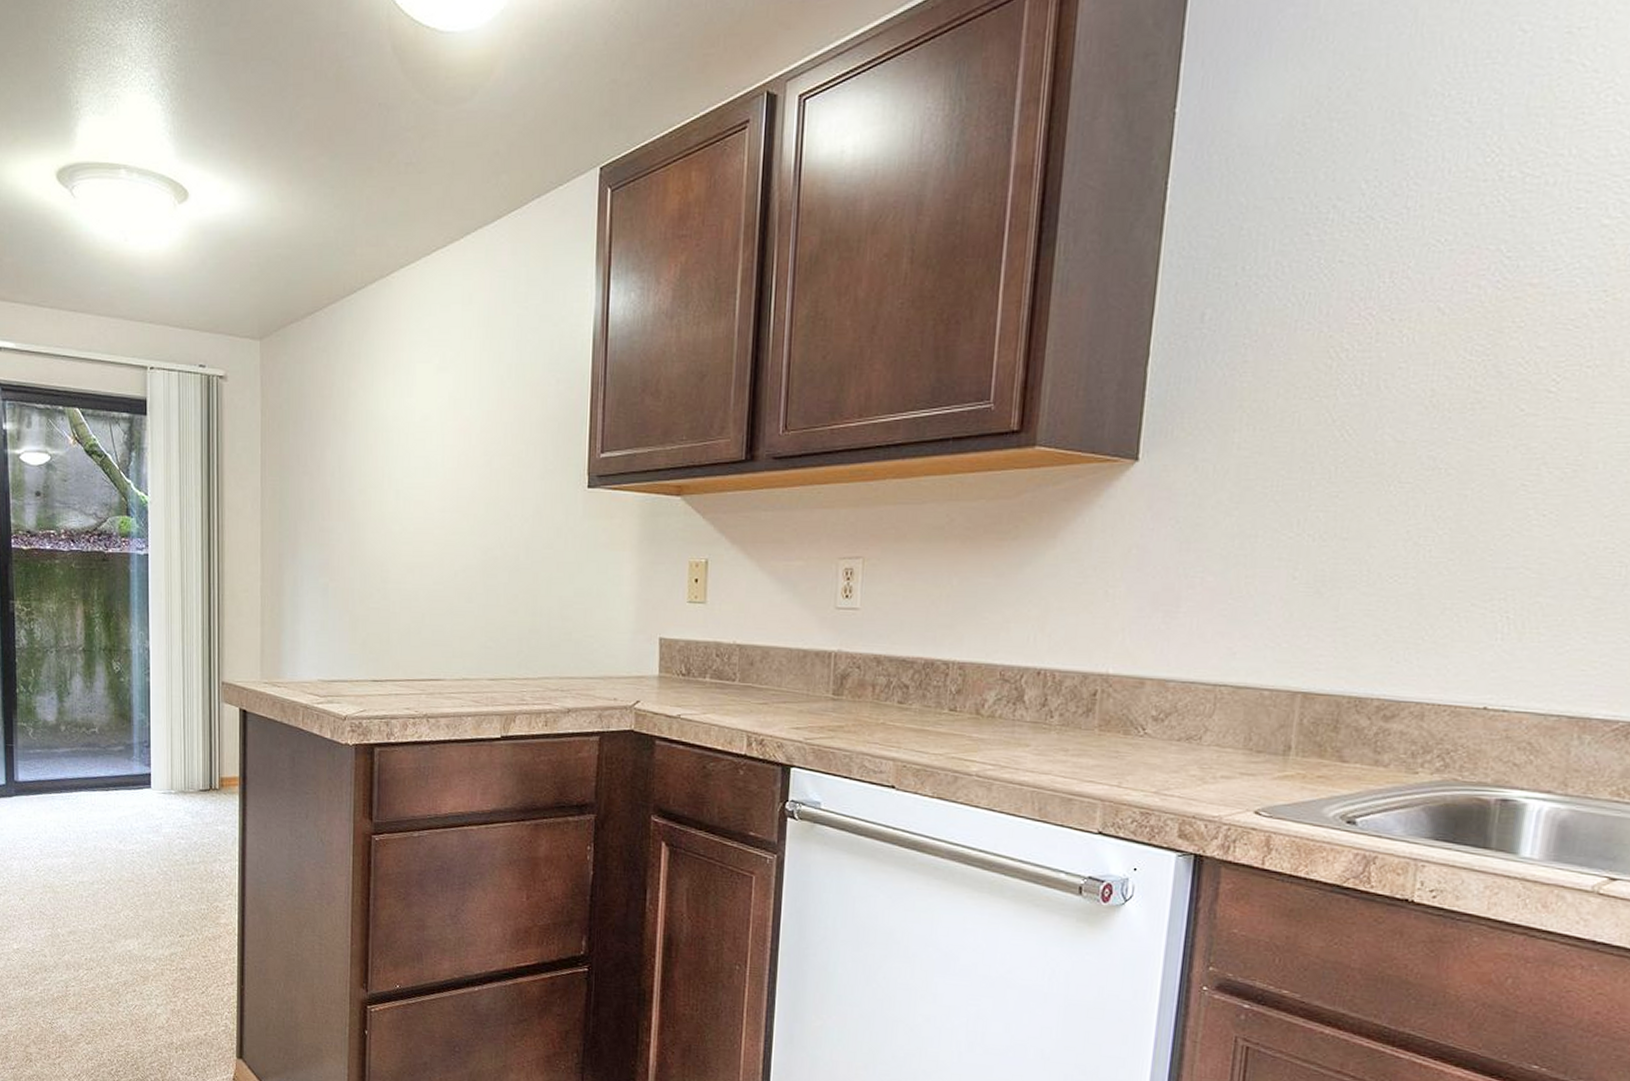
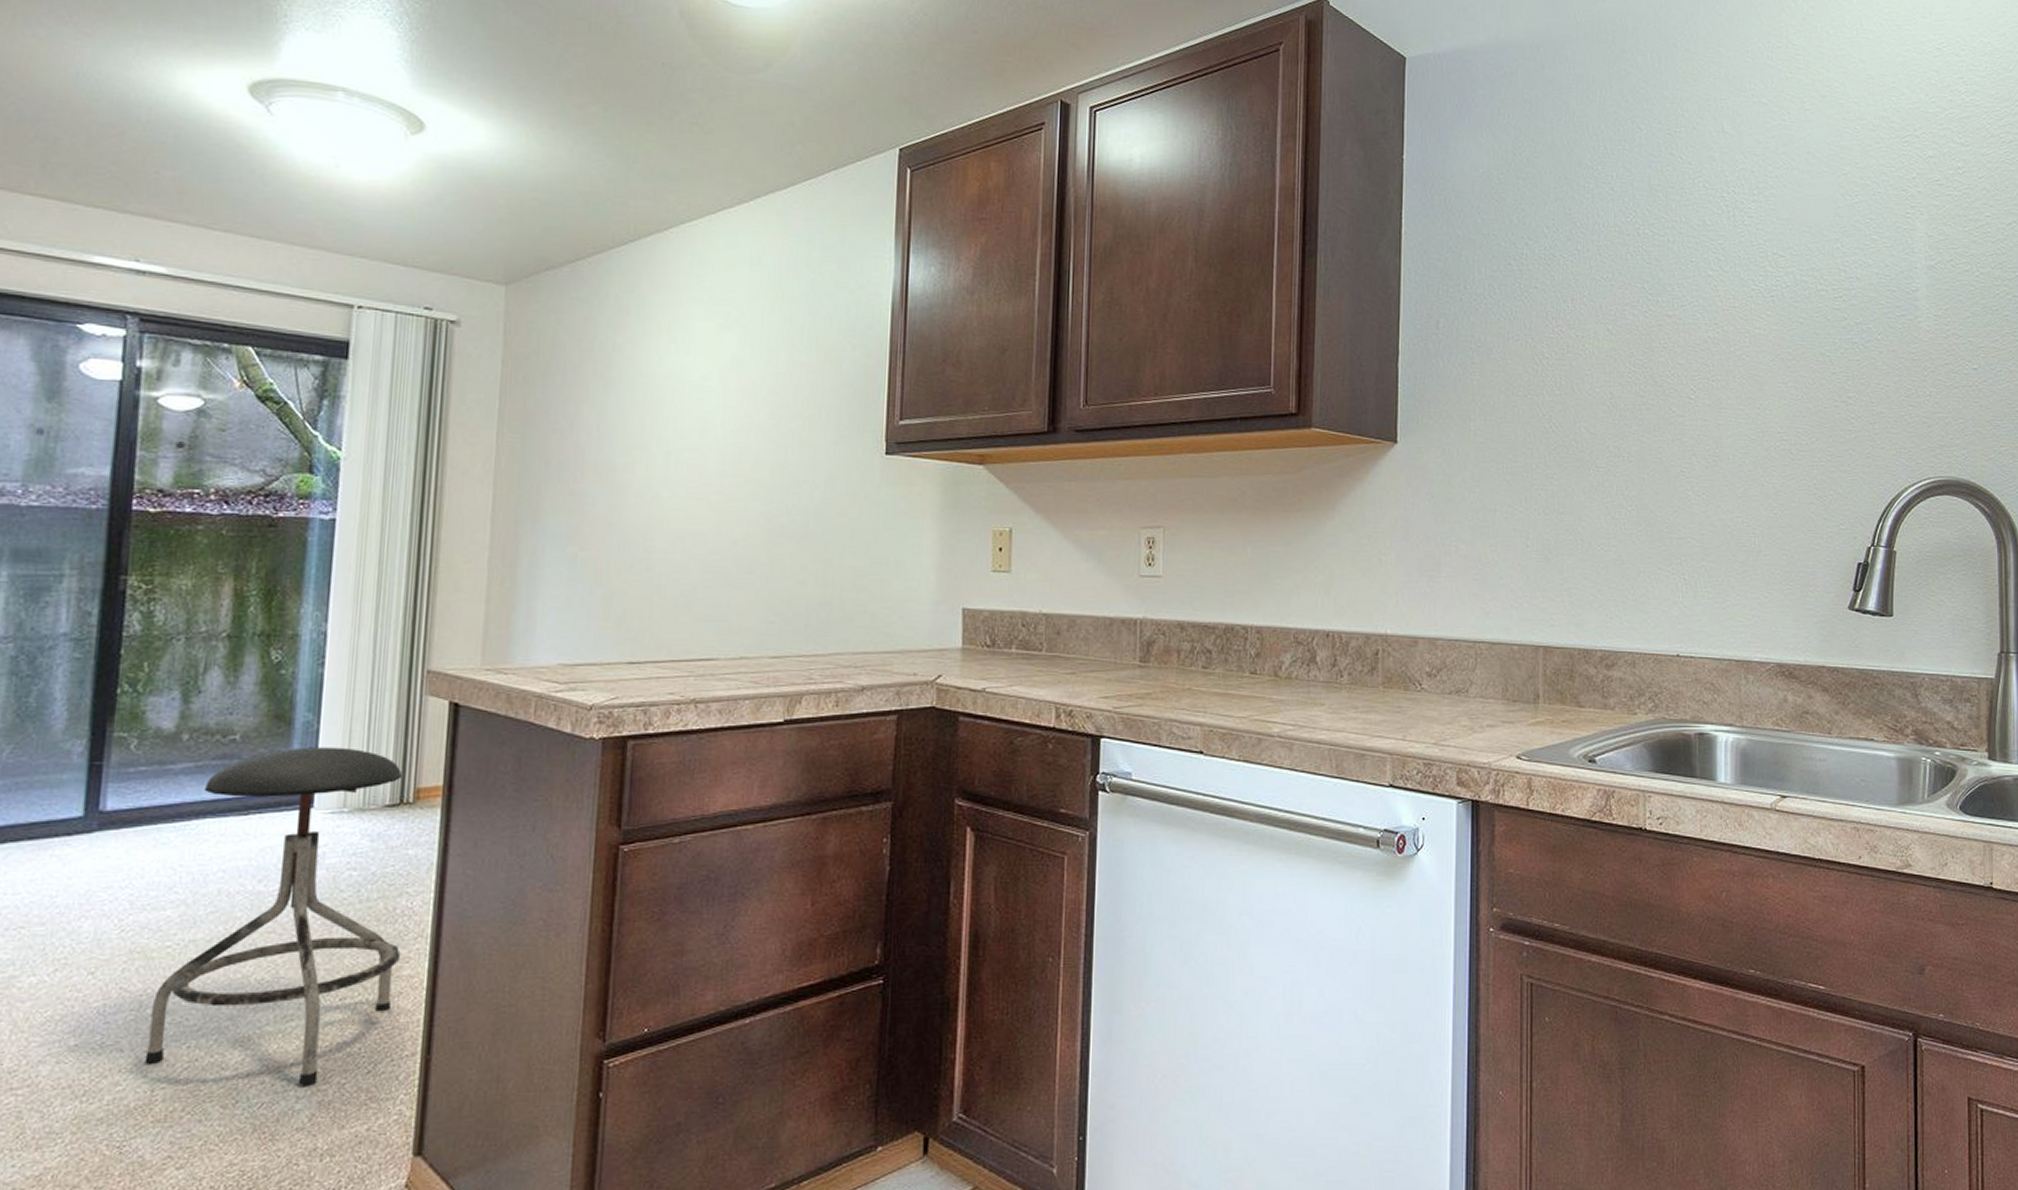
stool: none [60,740,218,997] -> present [144,747,403,1085]

